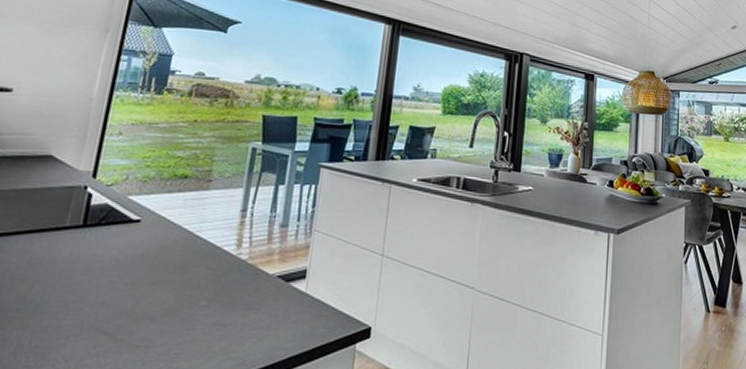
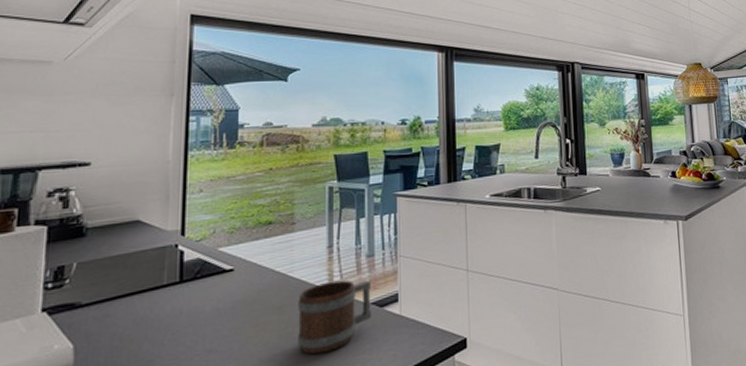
mug: none [194,247,280,323] -> present [298,280,372,355]

